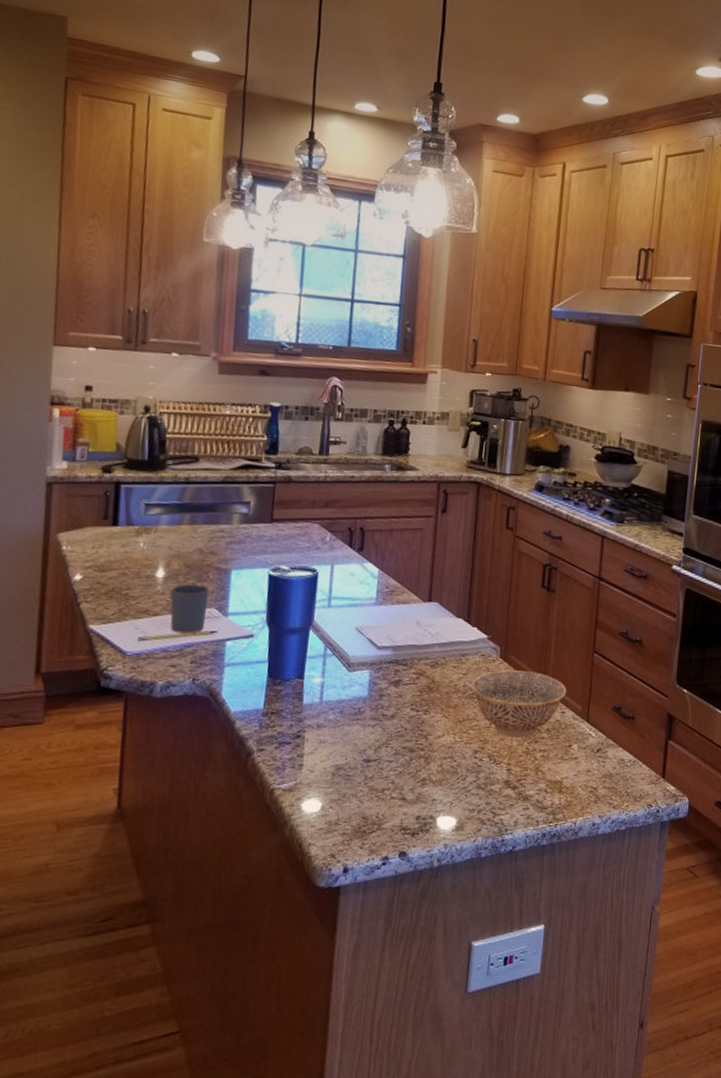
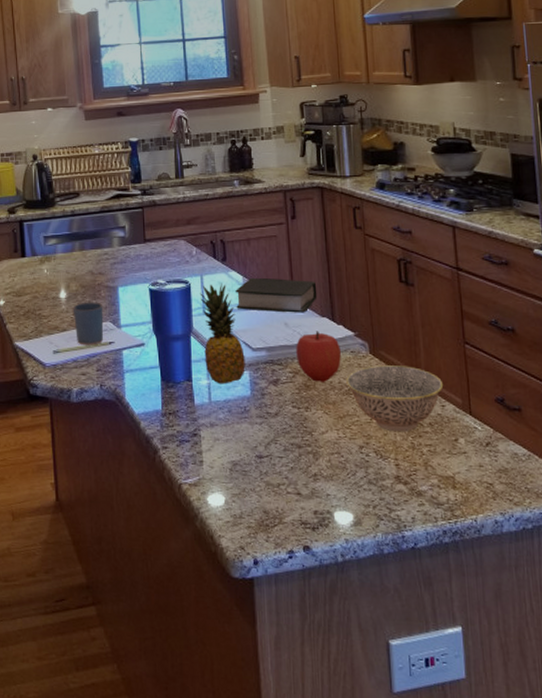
fruit: none [321,574,368,684] -> present [200,282,246,384]
book: none [366,571,457,613] -> present [236,277,318,313]
fruit: none [423,631,471,685] -> present [296,331,341,382]

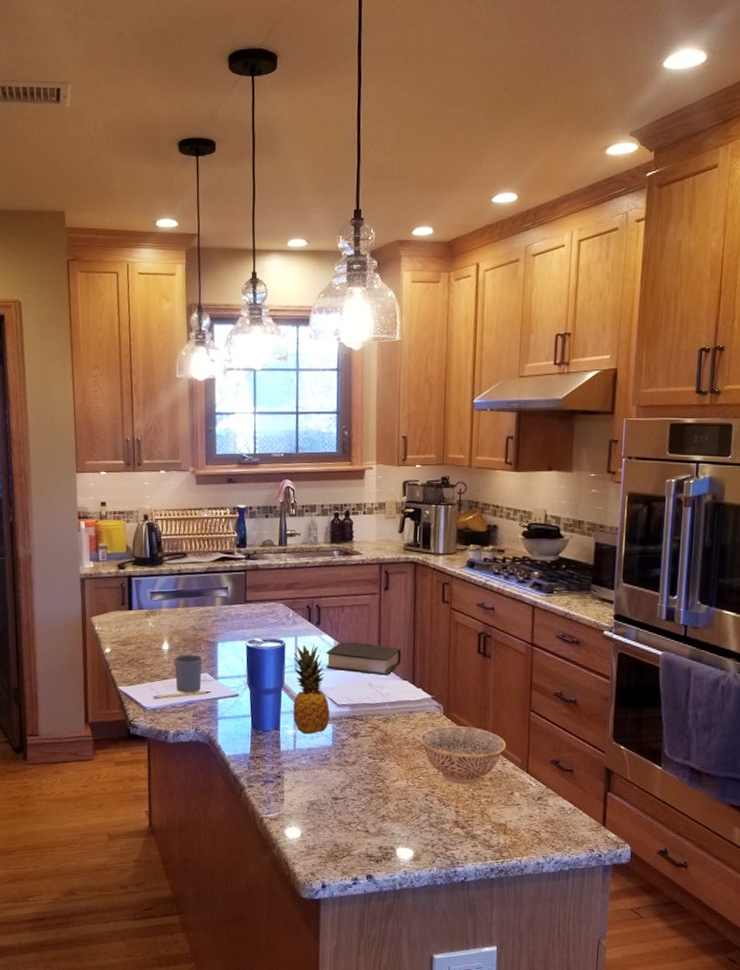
fruit: present [296,331,341,382] -> none [377,692,418,738]

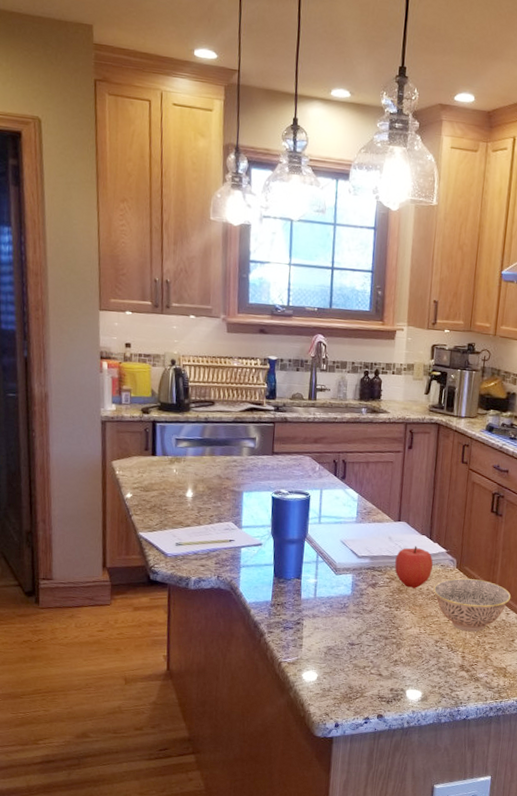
mug: present [174,654,203,694] -> none [198,502,227,542]
fruit: present [293,644,330,735] -> none [314,497,351,584]
book: present [326,641,402,676] -> none [349,495,421,530]
fruit: none [377,692,418,738] -> present [394,546,433,588]

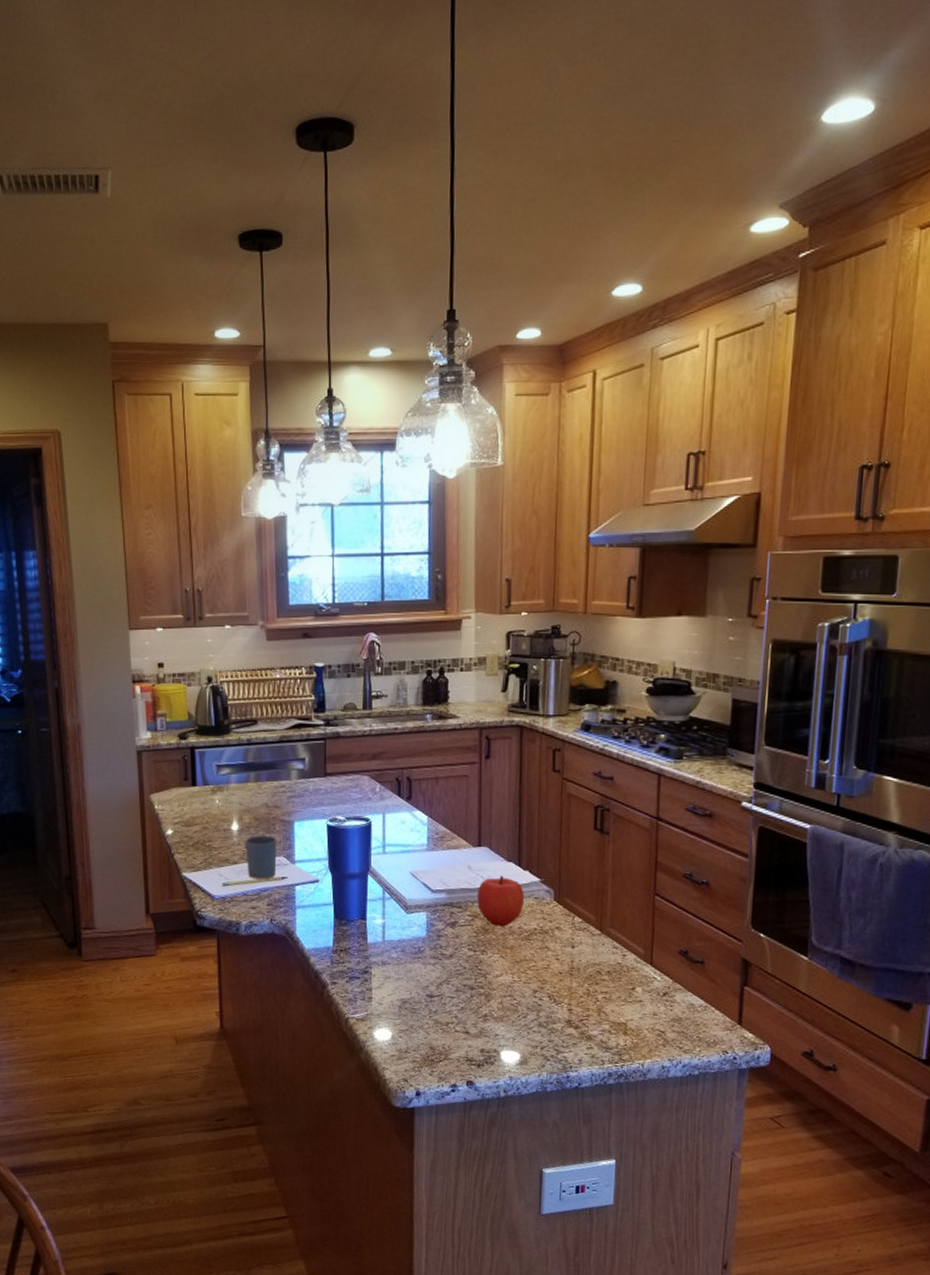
mug: none [198,502,227,542] -> present [245,835,277,880]
bowl: present [433,578,511,632] -> none [527,912,627,979]

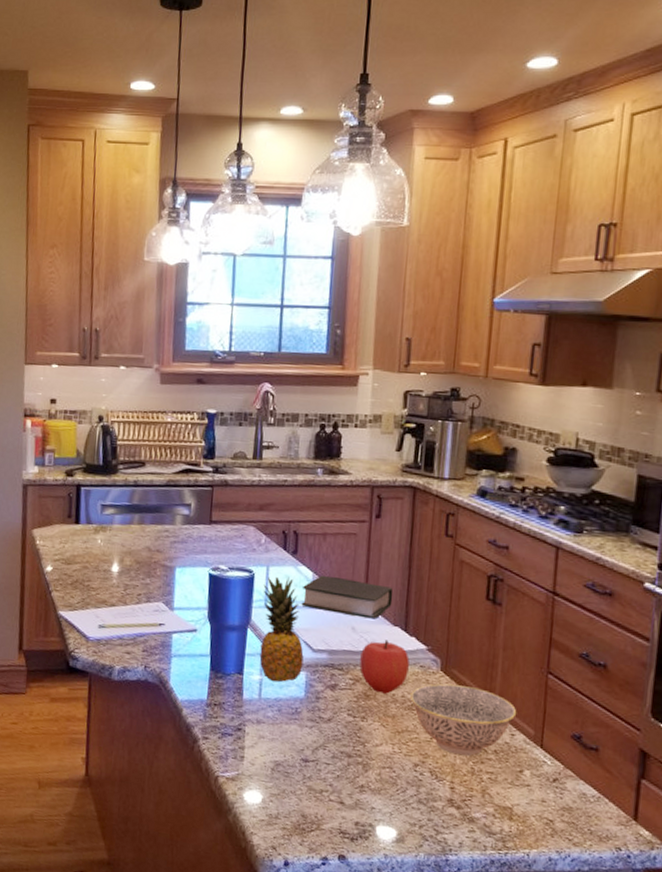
mug: present [245,835,277,880] -> none [124,578,157,625]
fruit: none [380,822,423,925] -> present [259,576,304,683]
book: none [418,818,506,857] -> present [301,575,393,620]
bowl: none [527,912,627,979] -> present [410,683,517,756]

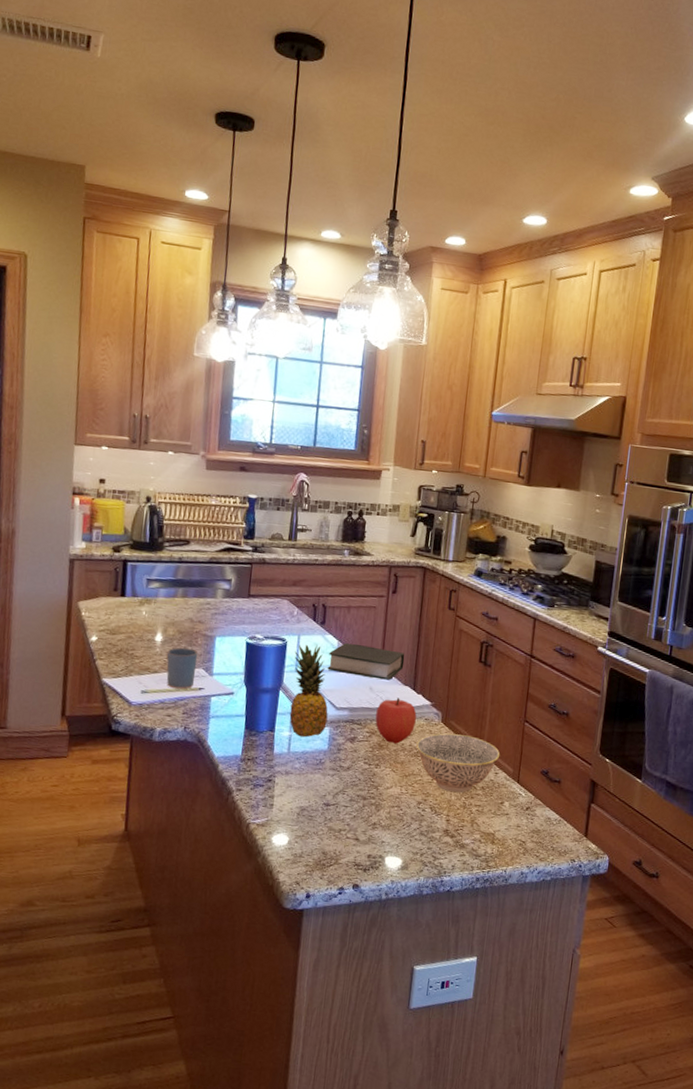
mug: none [124,578,157,625] -> present [166,647,198,690]

